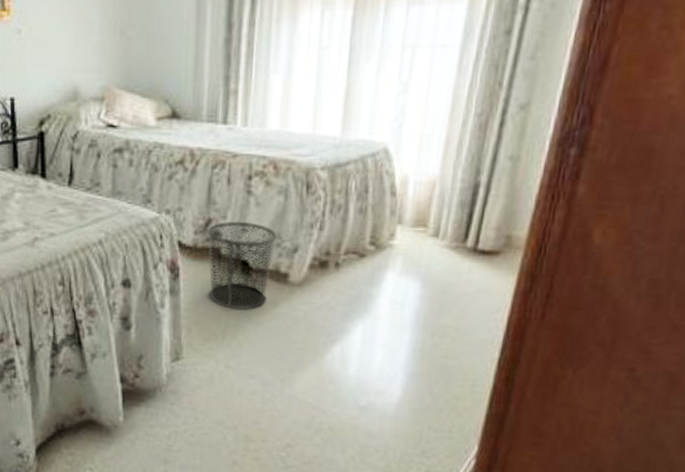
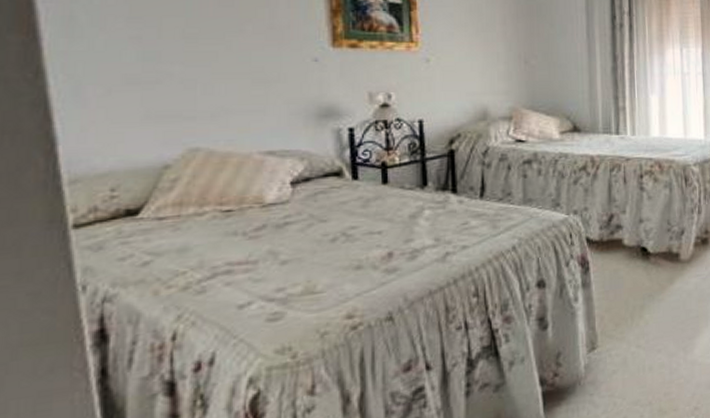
waste bin: present [207,220,277,311] -> none [610,213,667,292]

